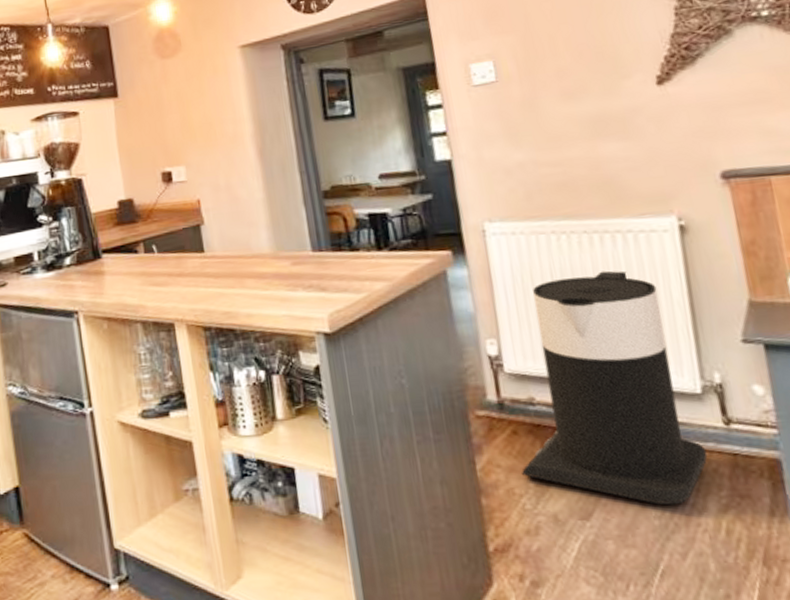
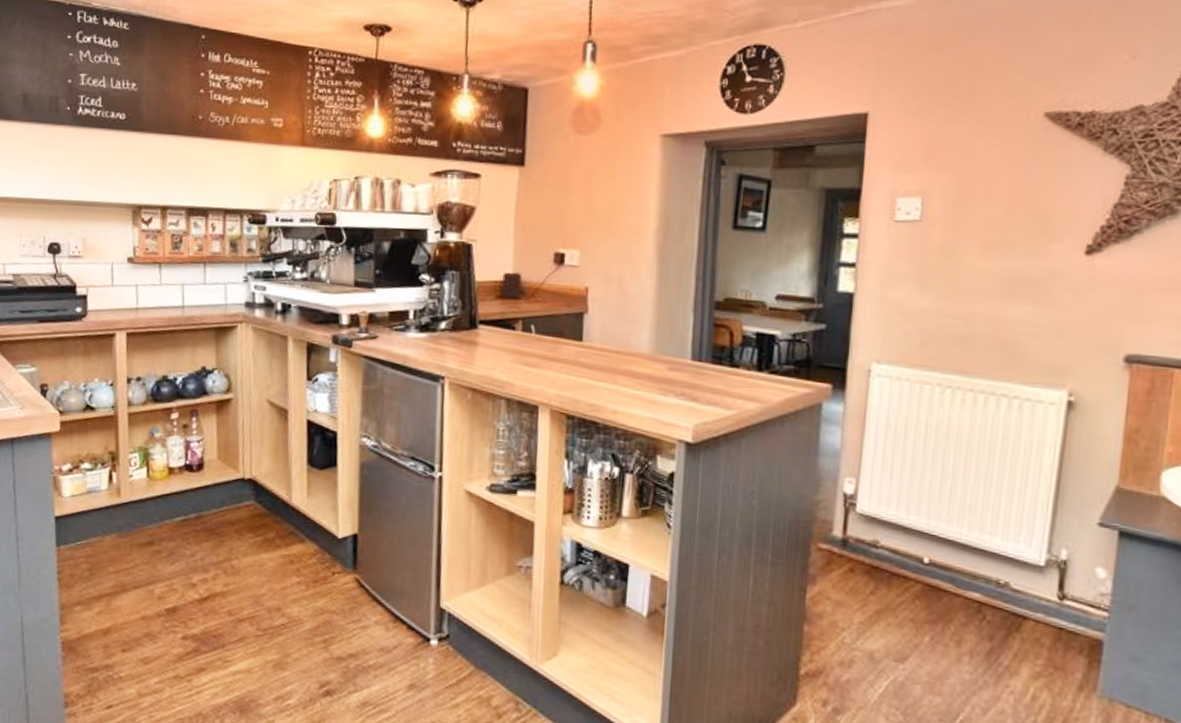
trash can: present [522,270,708,506] -> none [849,431,1034,665]

